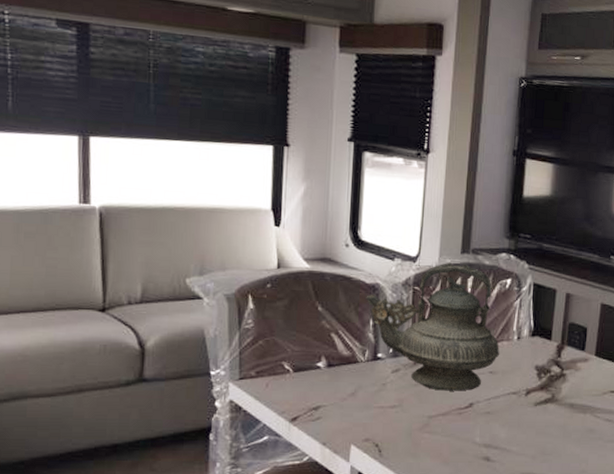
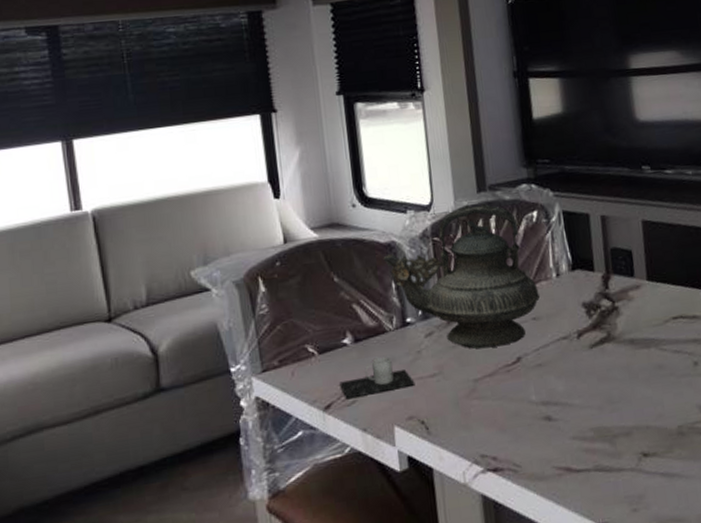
mug: none [308,383,376,416] -> present [339,356,415,400]

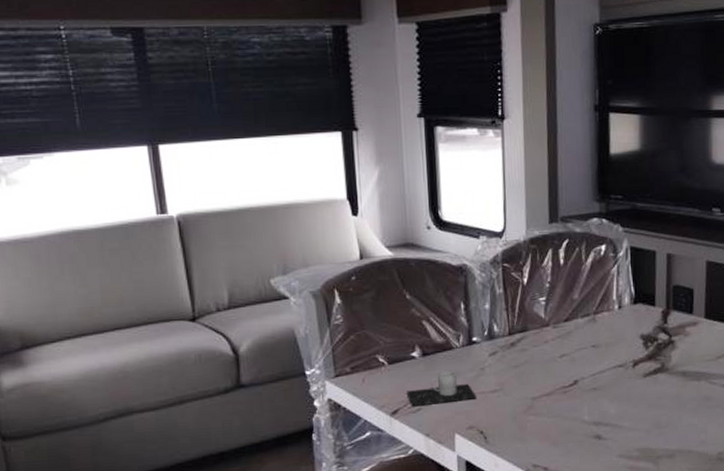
teapot: present [383,203,541,349] -> none [454,233,602,370]

